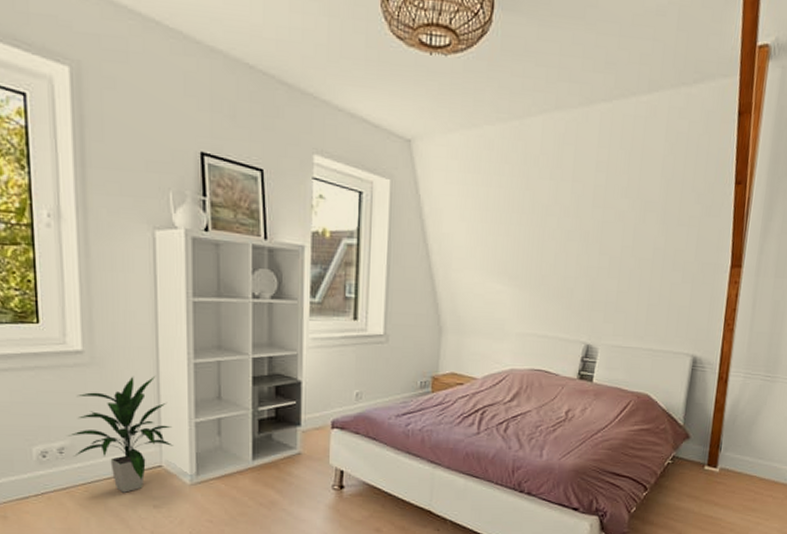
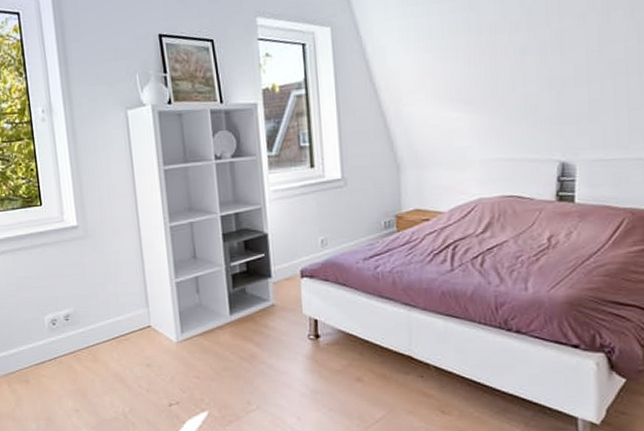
indoor plant: present [68,375,173,493] -> none [72,242,159,354]

